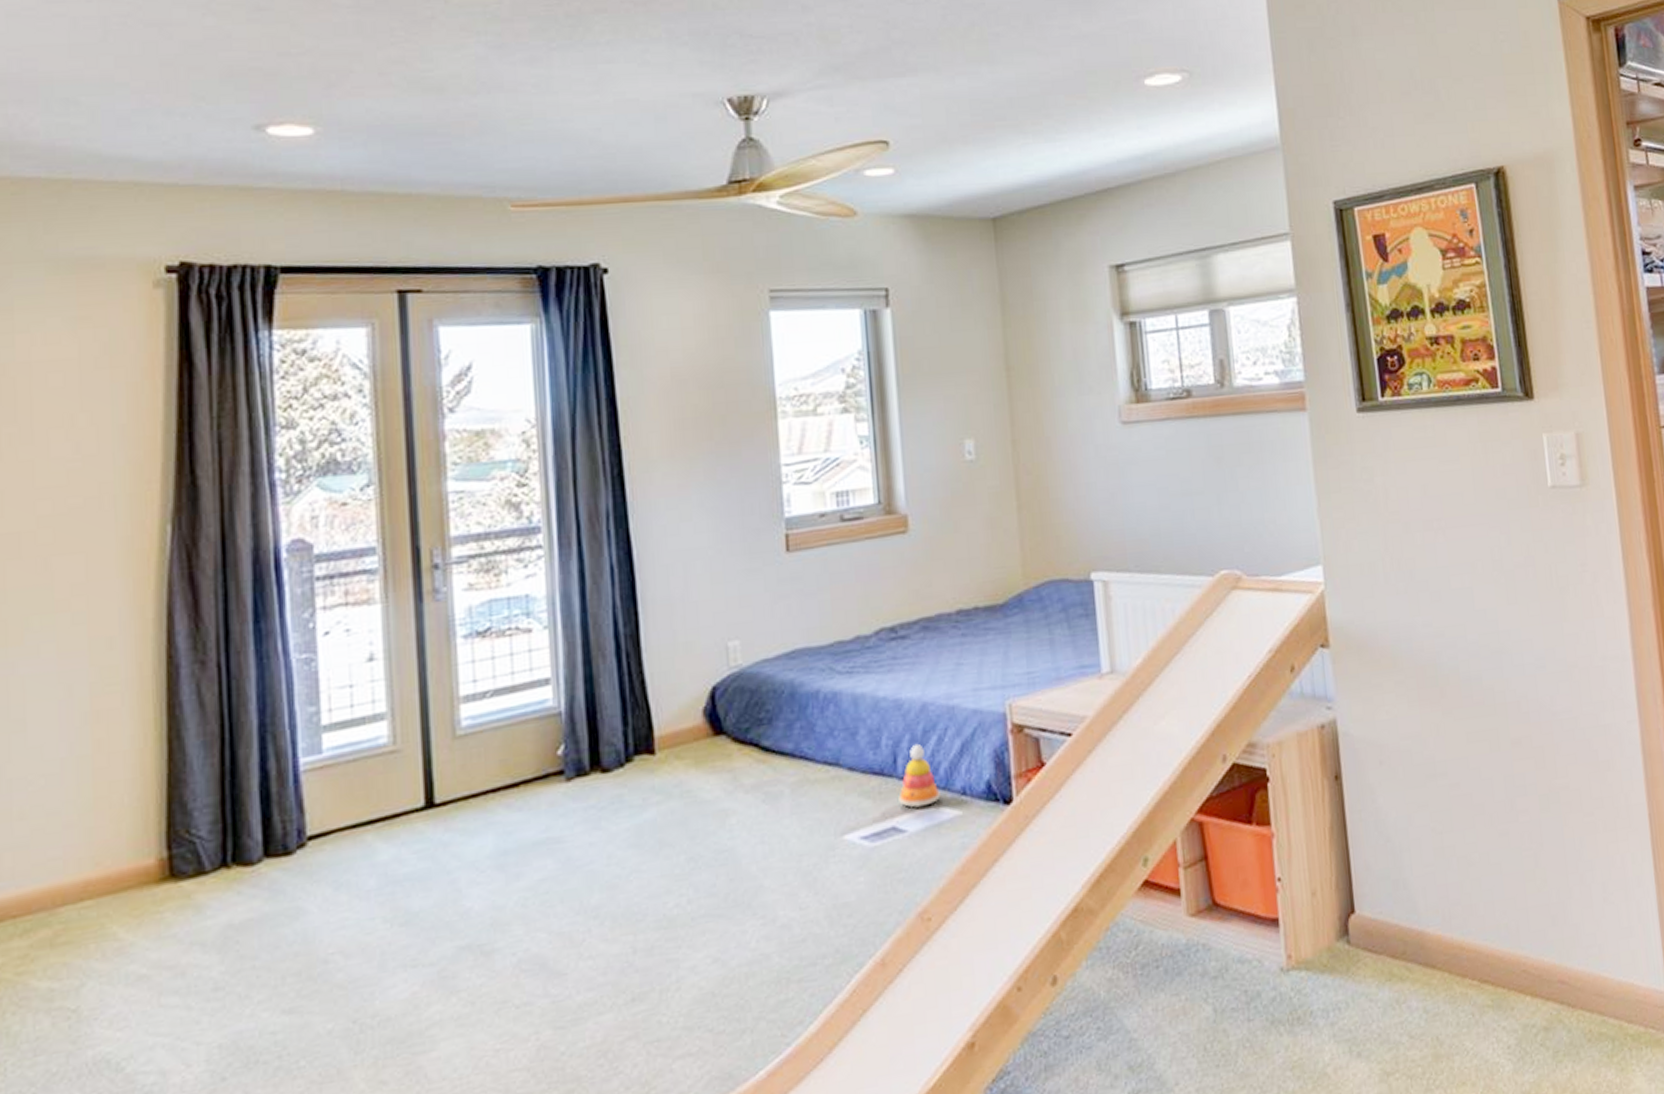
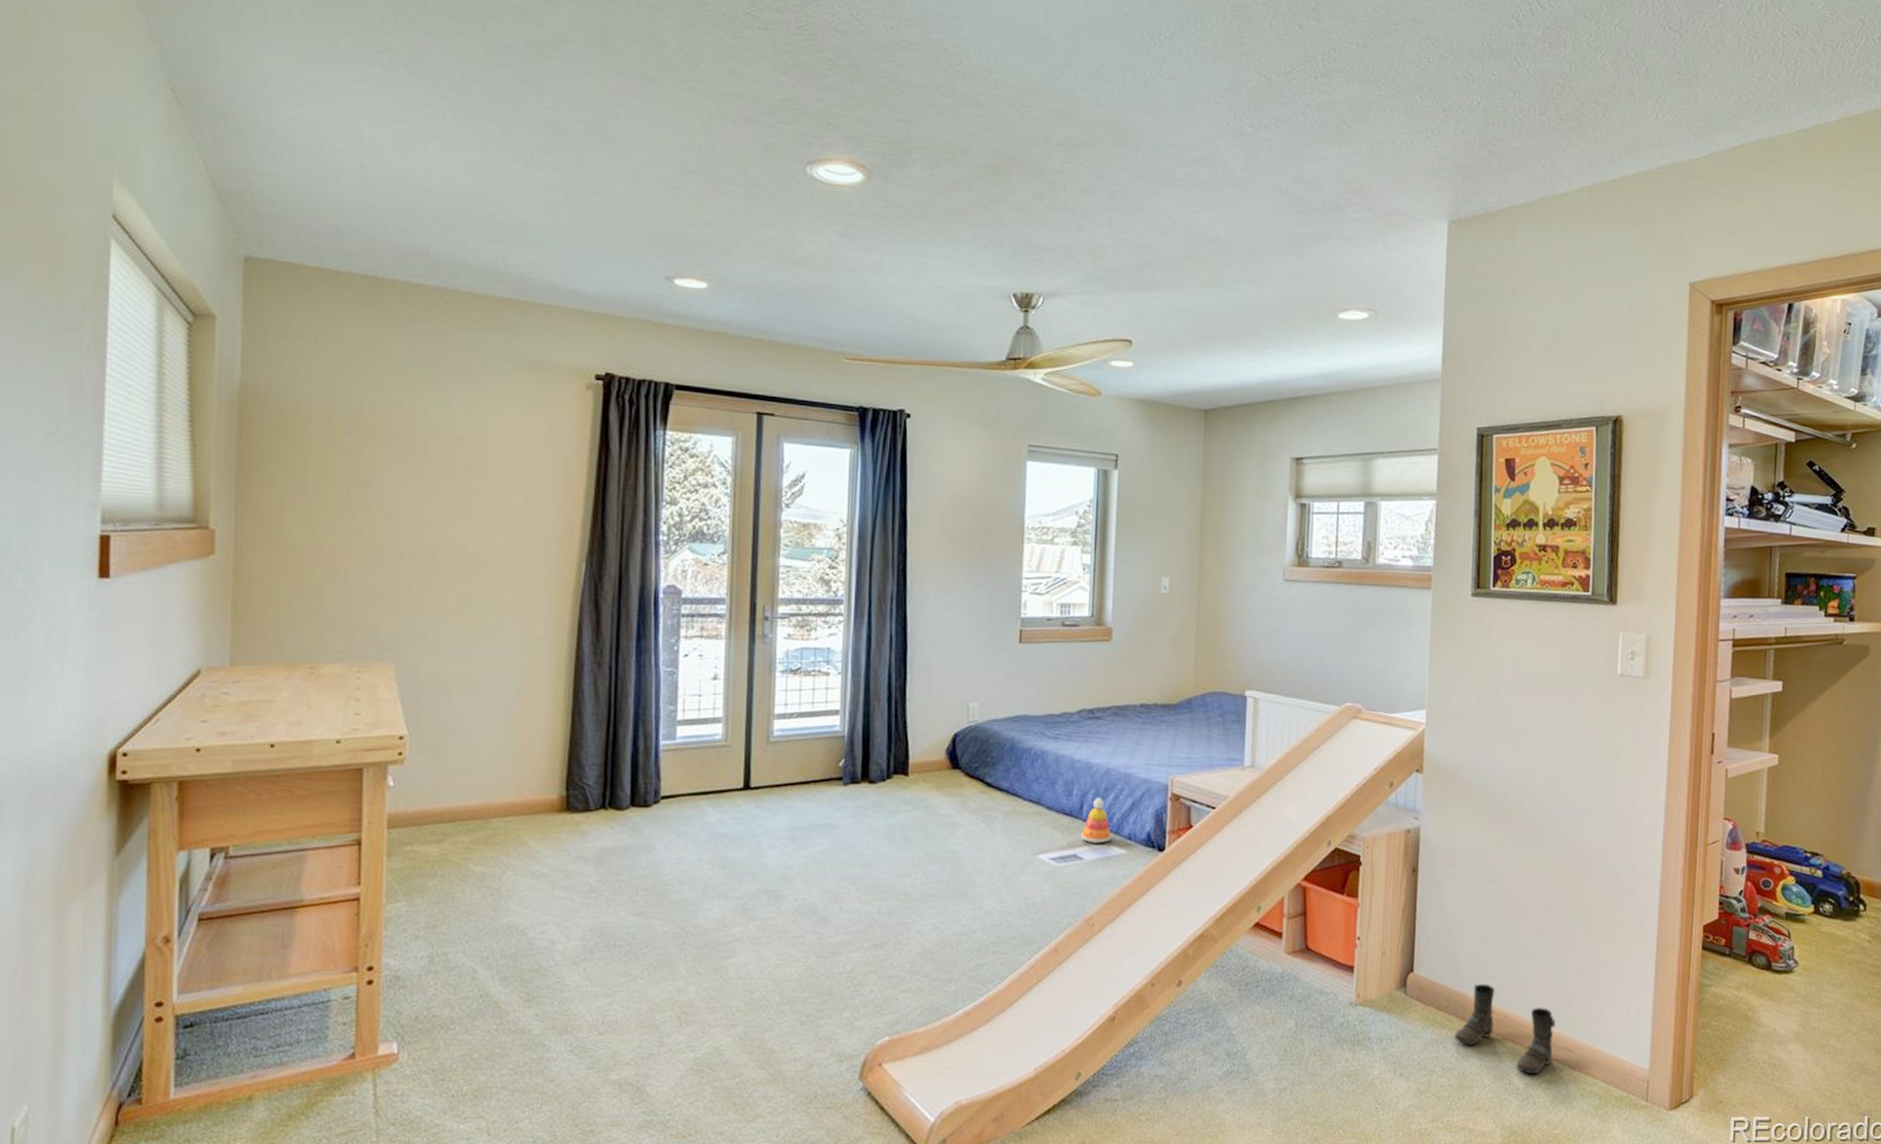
boots: none [1419,912,1546,1026] -> present [1454,984,1555,1075]

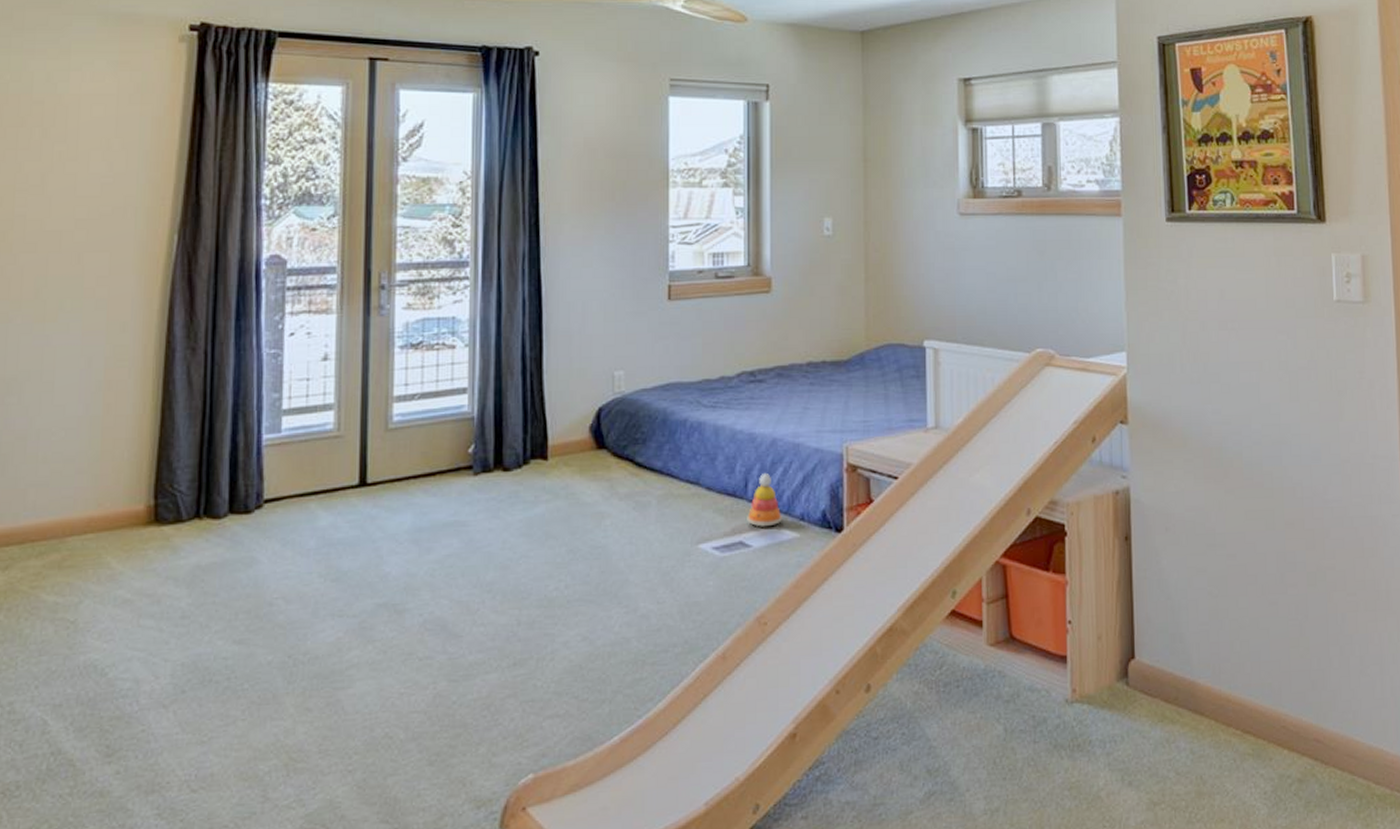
boots: present [1454,984,1555,1075] -> none [1187,668,1302,775]

